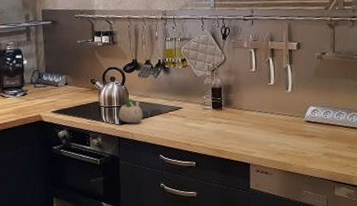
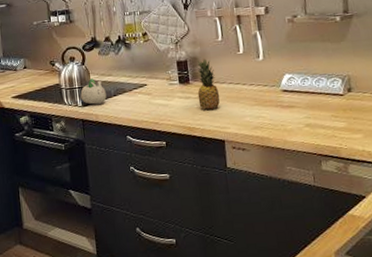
fruit: none [228,87,249,135] -> present [196,59,220,109]

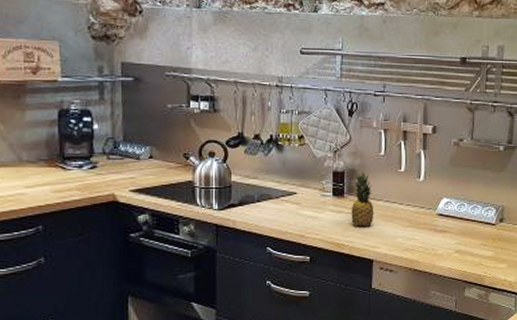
succulent planter: present [80,78,107,105] -> none [217,179,248,209]

